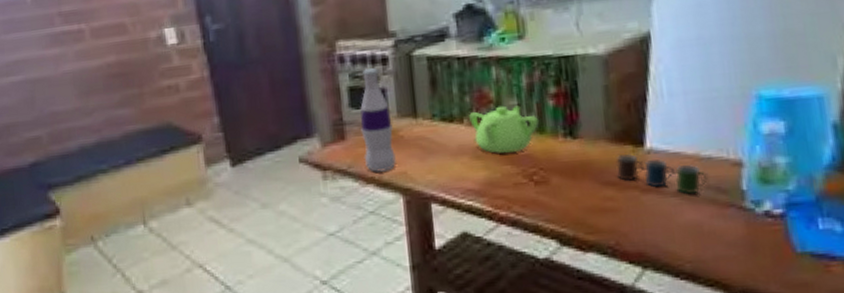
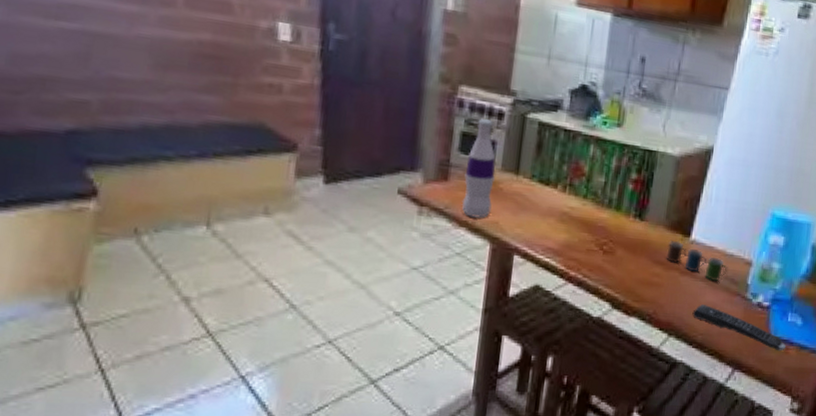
teapot: present [469,105,540,154] -> none [563,180,619,223]
remote control: none [670,225,826,271] -> present [692,304,787,351]

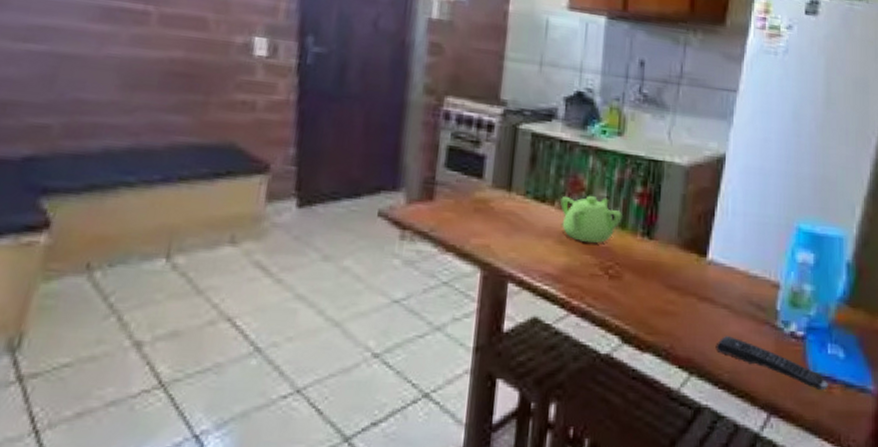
bottle: present [461,119,496,218] -> none [448,131,486,242]
teapot: none [563,180,619,223] -> present [560,195,624,243]
cup: present [666,240,728,282] -> none [681,261,752,308]

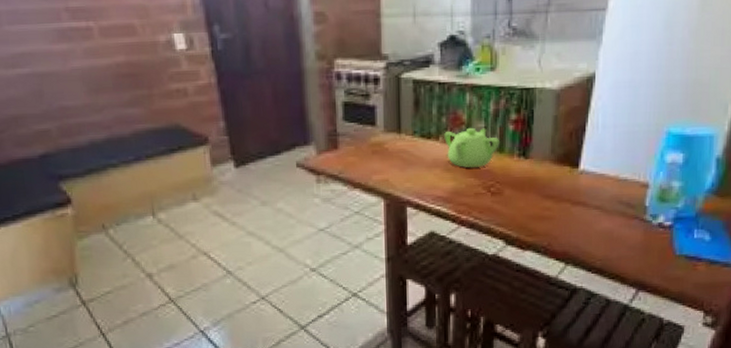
remote control: present [715,336,829,391] -> none [588,231,694,269]

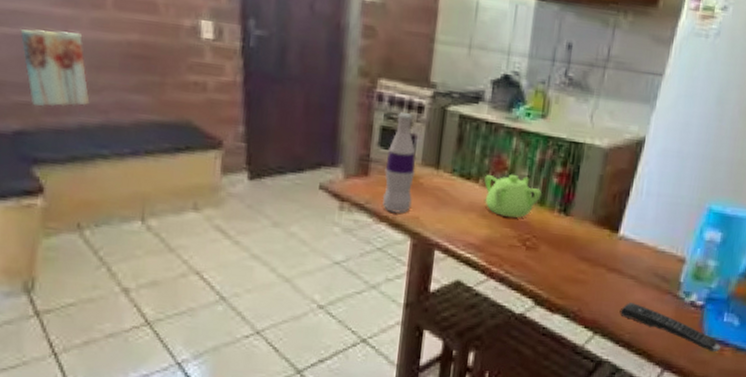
wall art: none [30,64,95,132] -> present [20,29,90,107]
bottle: none [352,87,380,179] -> present [382,112,416,213]
remote control: none [588,231,694,269] -> present [619,302,721,353]

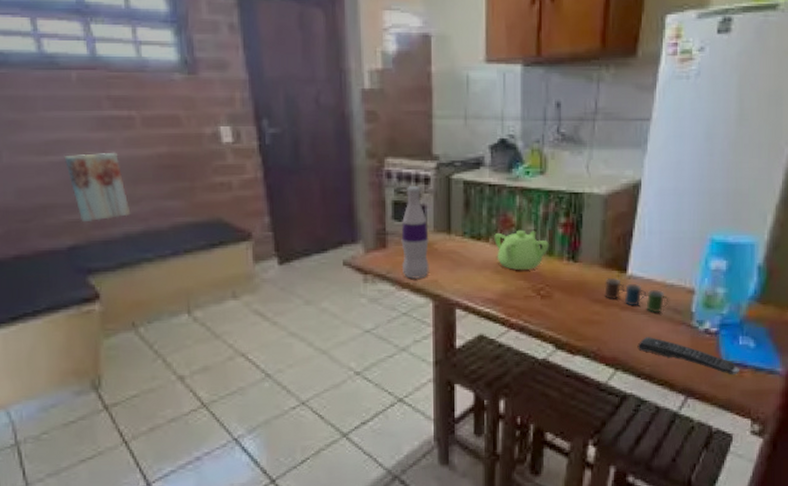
cup: none [592,236,658,279] -> present [604,277,669,314]

